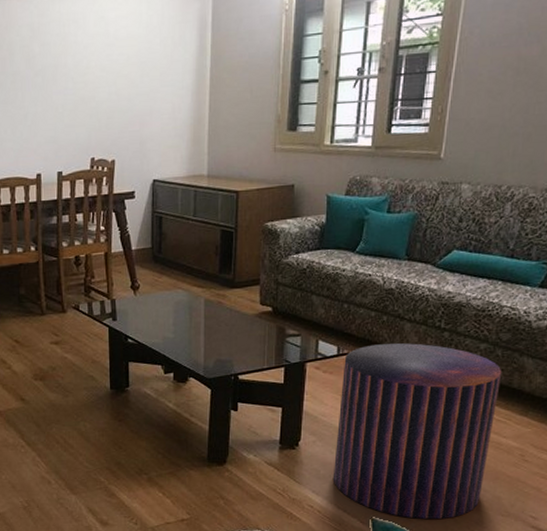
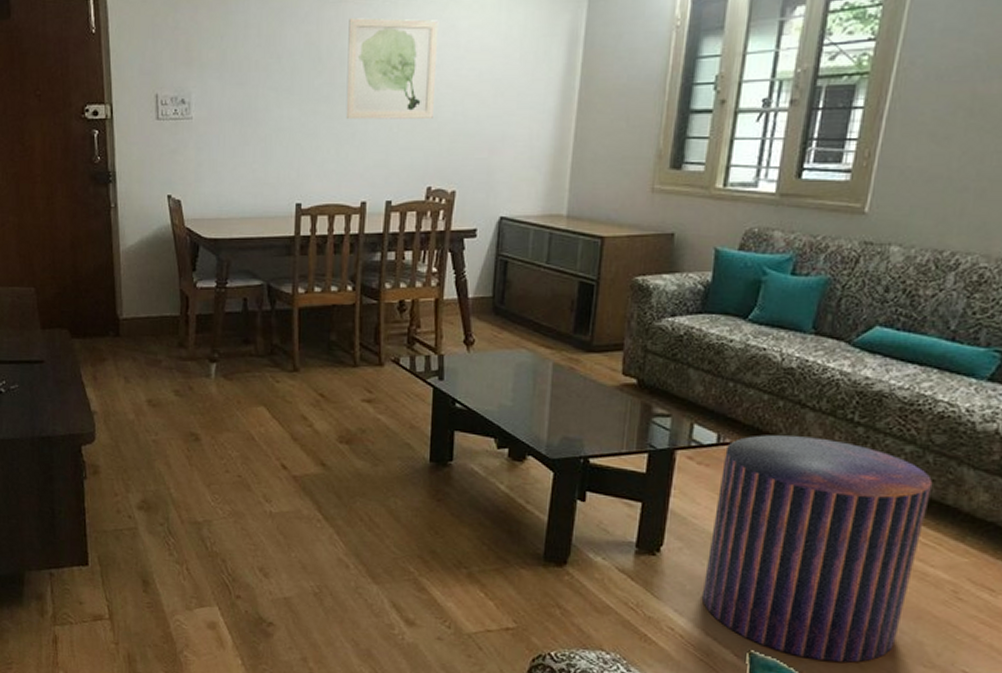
wall art: none [14,12,92,104] -> present [346,18,439,120]

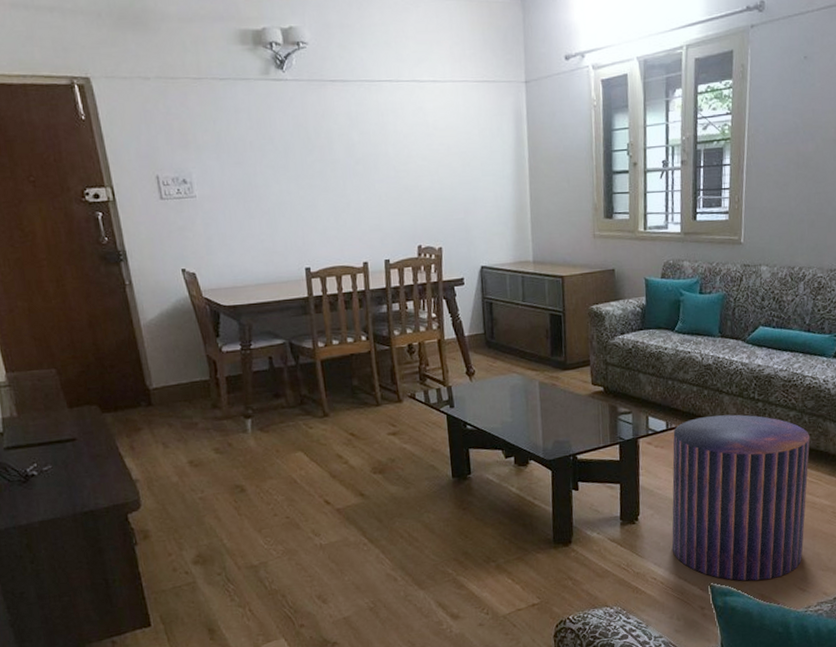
wall art: present [346,18,439,120] -> none [330,102,415,192]

